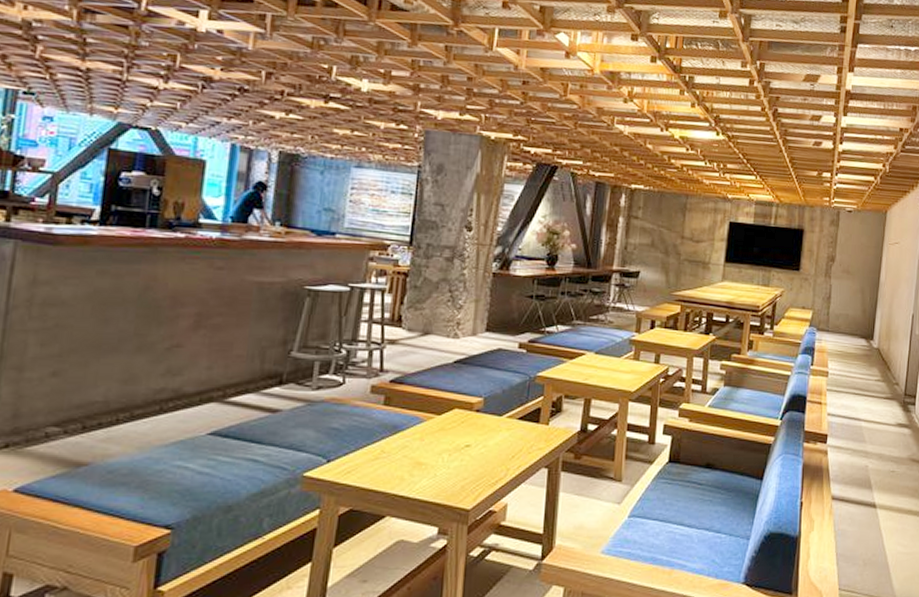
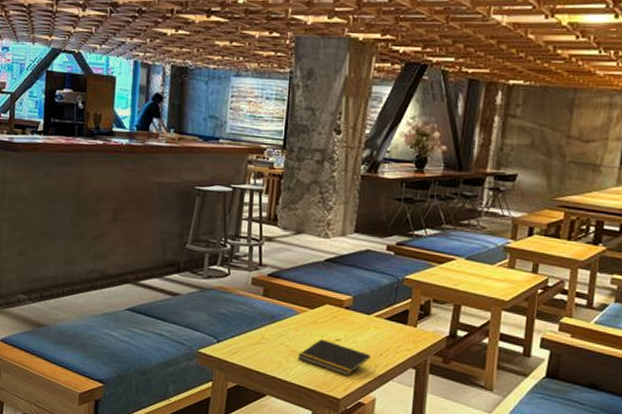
notepad: none [422,446,502,484] -> present [297,338,371,377]

